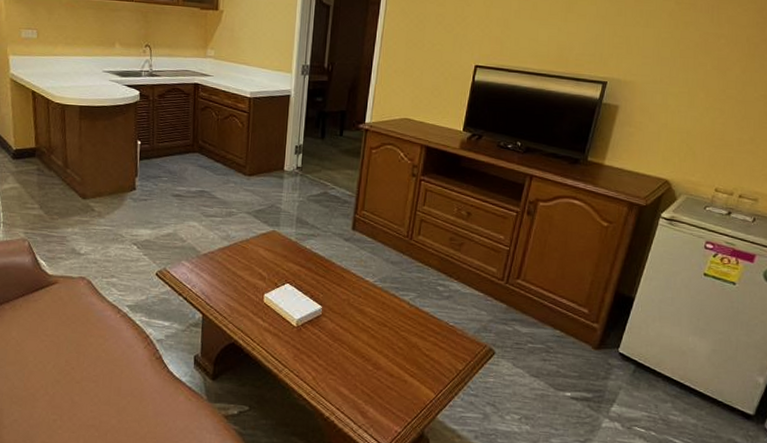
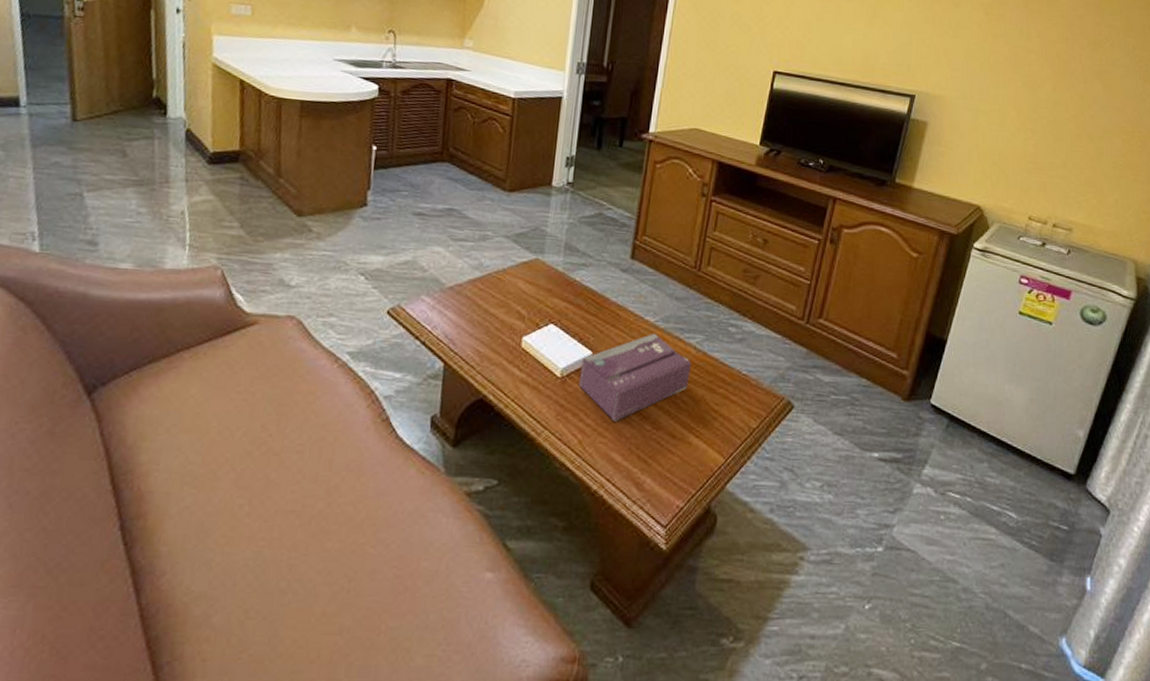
tissue box: none [312,291,405,363] -> present [579,333,691,422]

